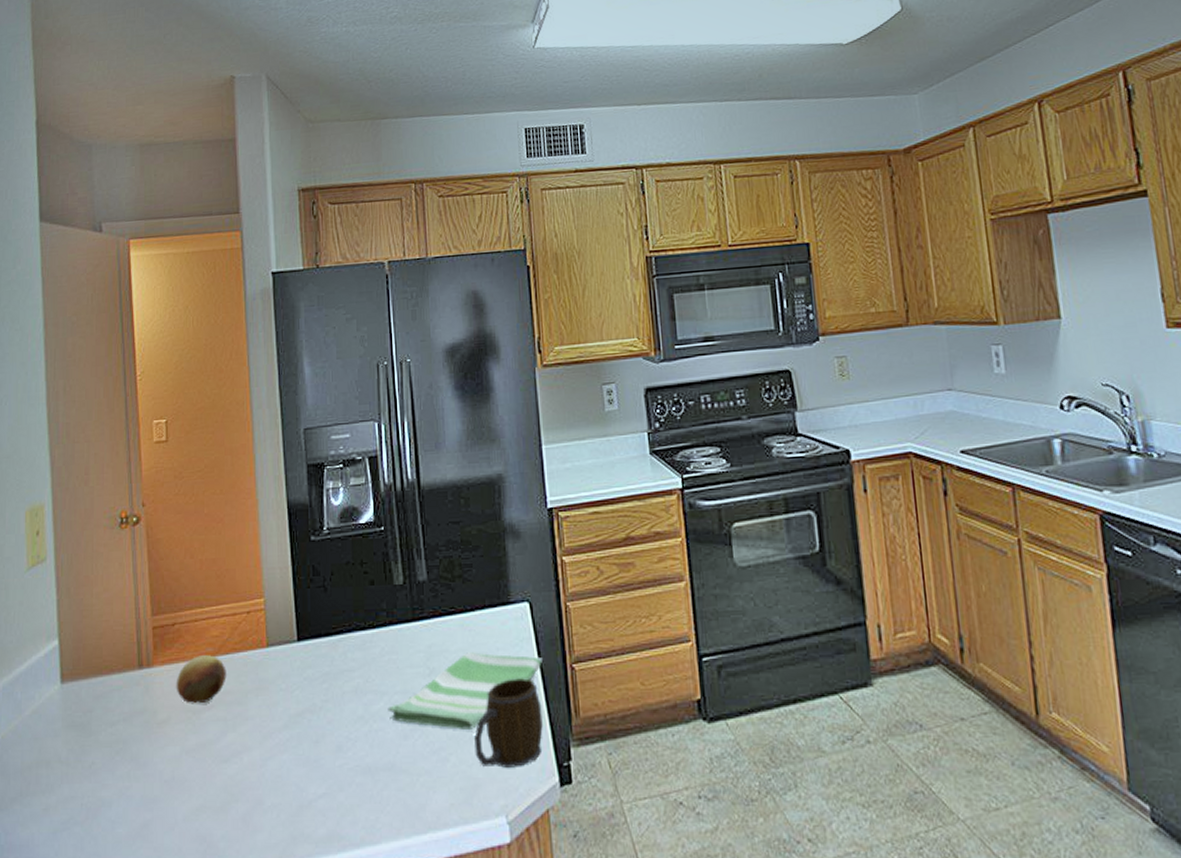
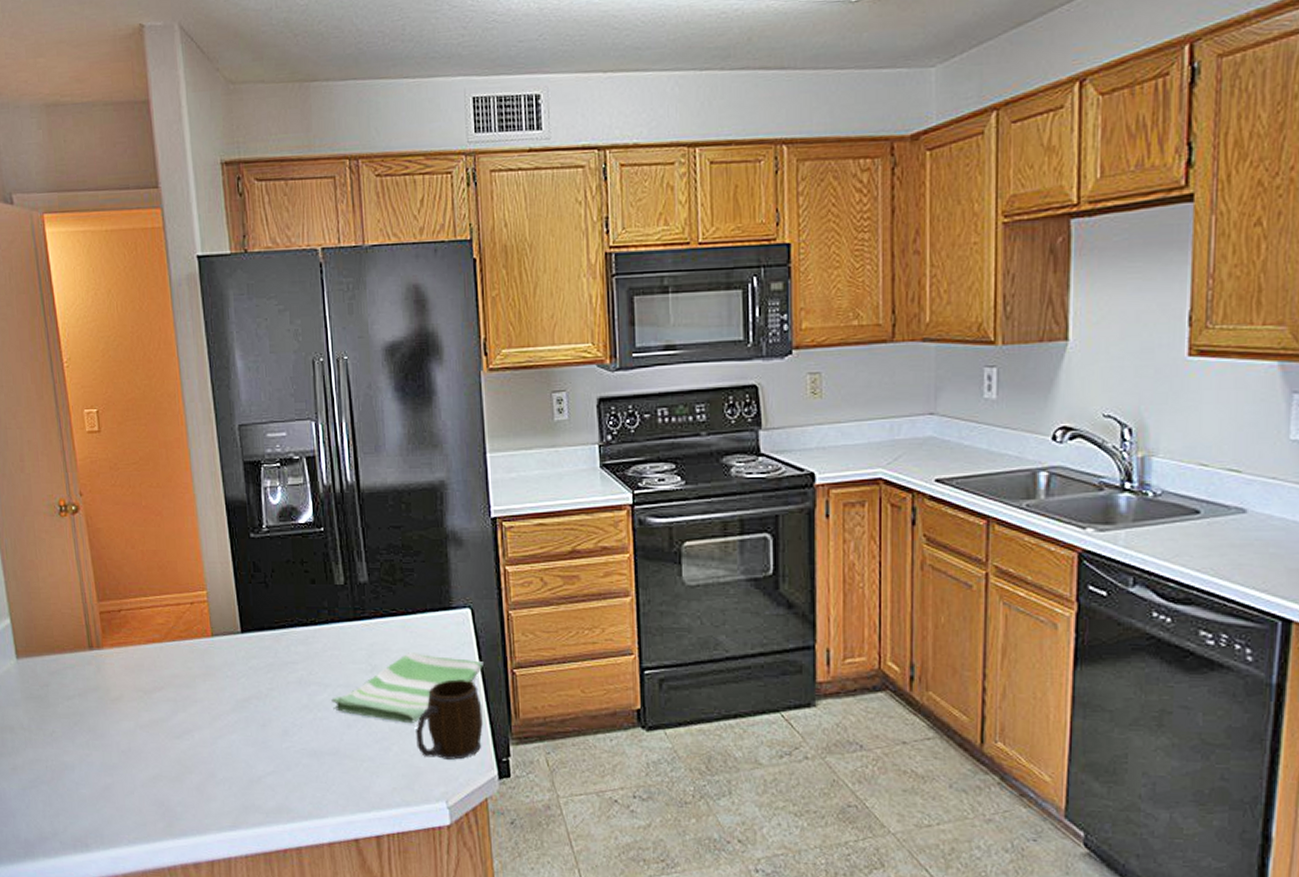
fruit: present [176,655,227,704] -> none [125,641,174,685]

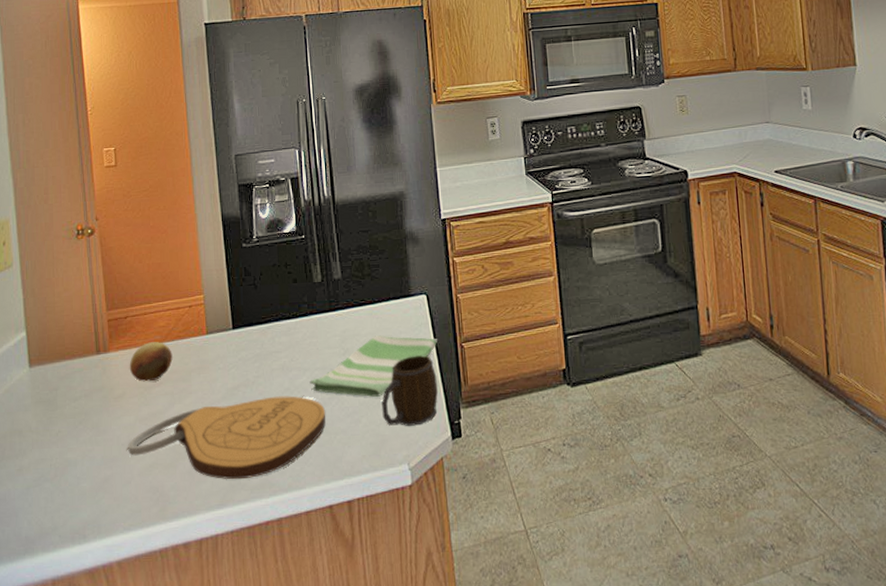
fruit: none [125,641,174,685] -> present [129,342,173,382]
cutting board: none [127,713,351,801] -> present [127,396,326,480]

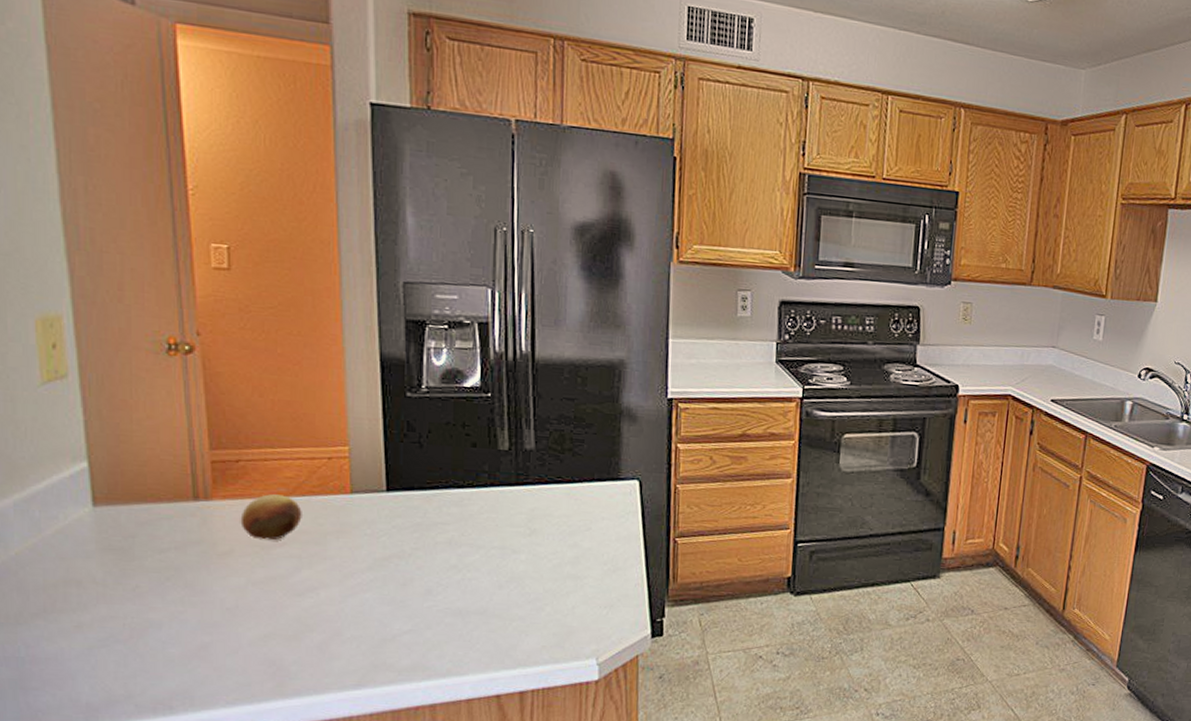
cutting board: present [127,396,326,480] -> none [234,572,501,660]
dish towel: present [310,335,437,397] -> none [483,519,647,585]
mug: present [382,355,438,426] -> none [571,545,641,620]

